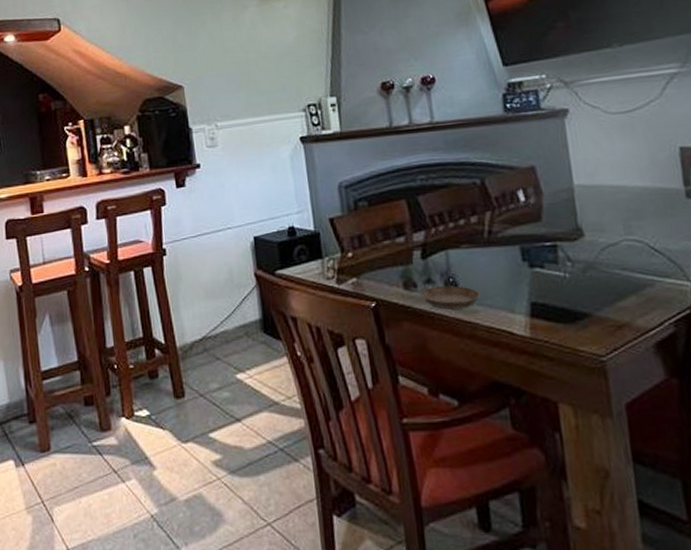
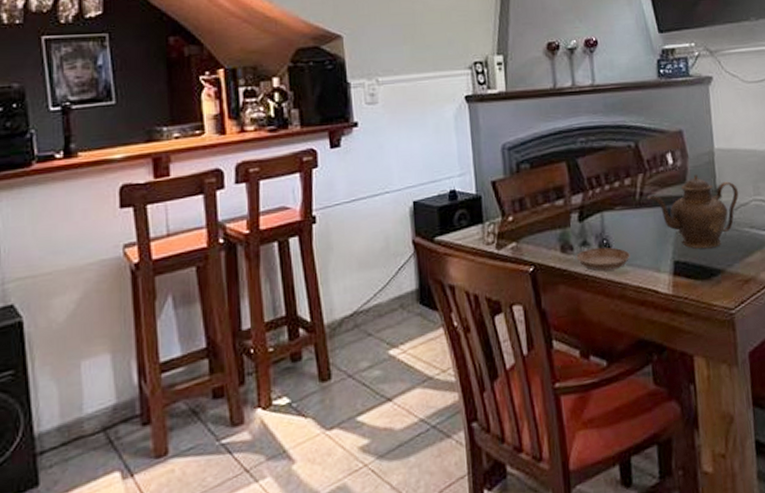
teapot: none [496,212,606,291] -> present [647,174,739,250]

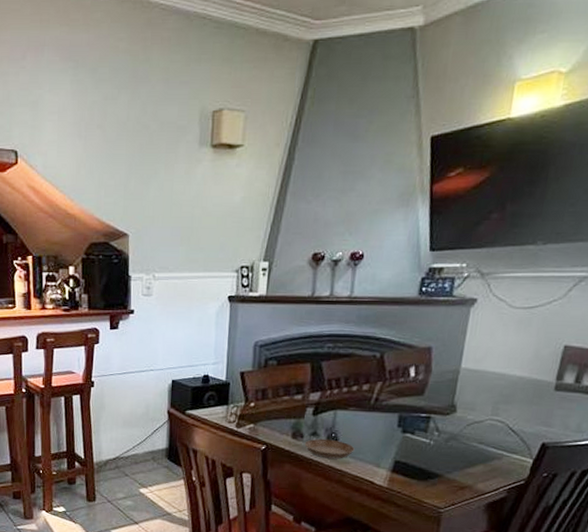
teapot: present [647,174,739,250] -> none [381,389,476,455]

